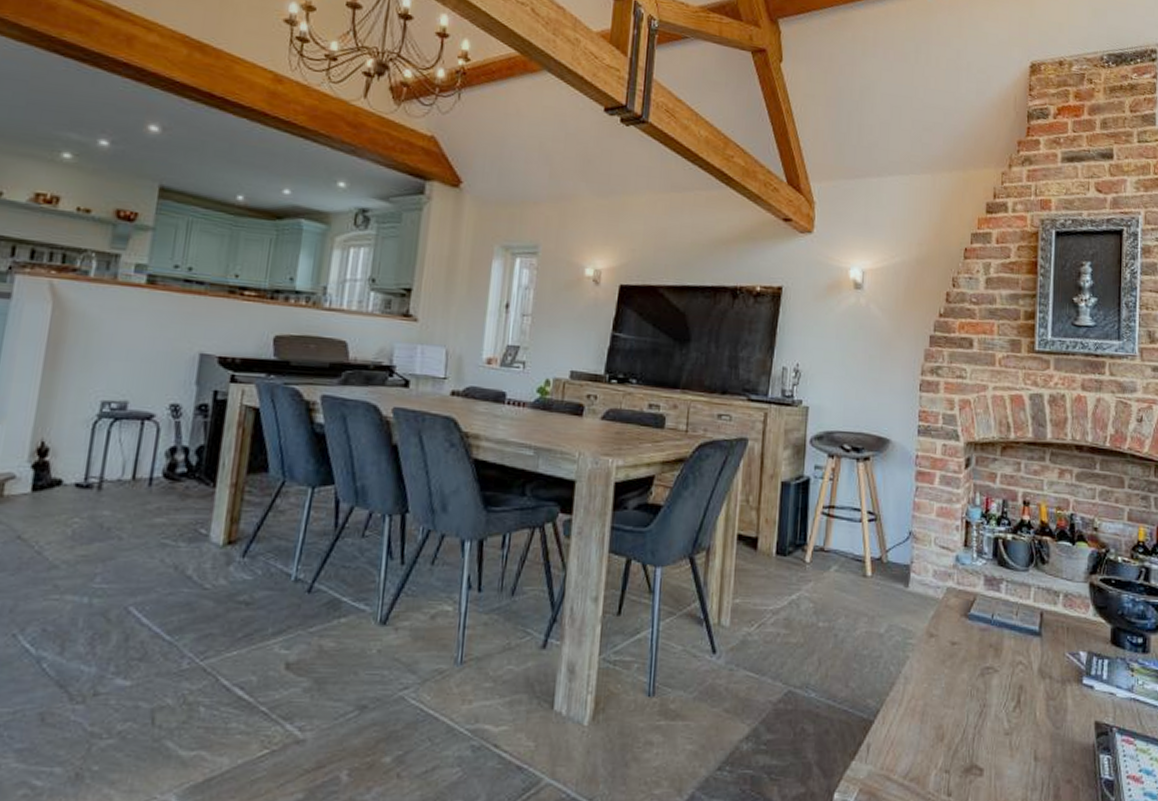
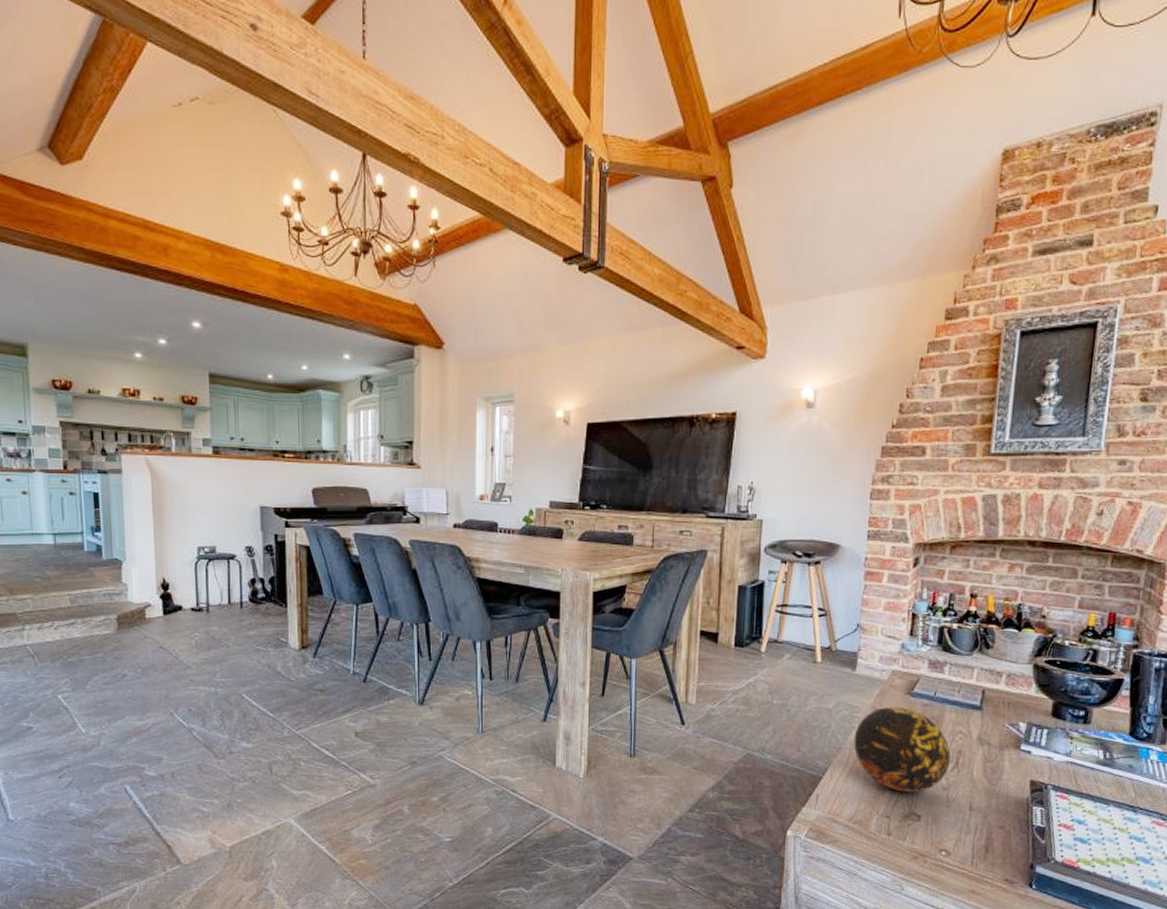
decorative orb: none [908,630,1012,739] -> present [853,706,951,792]

